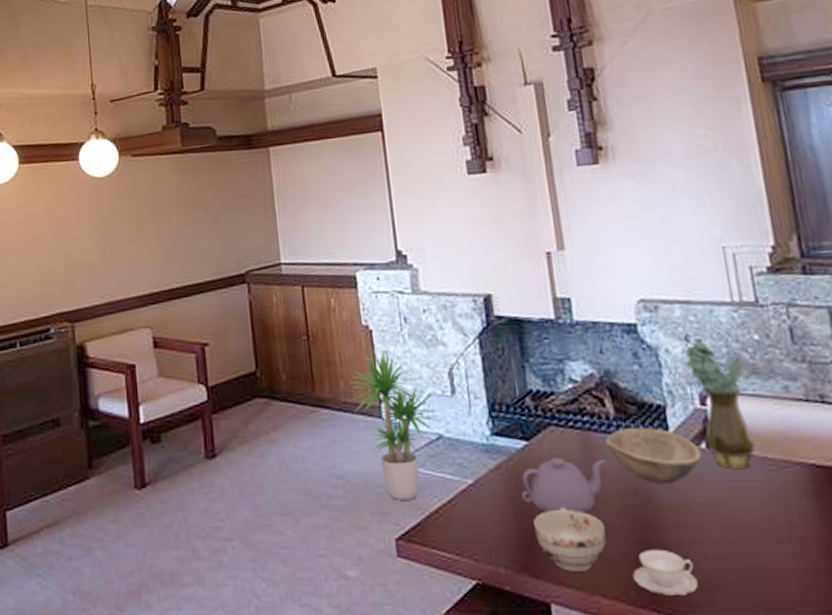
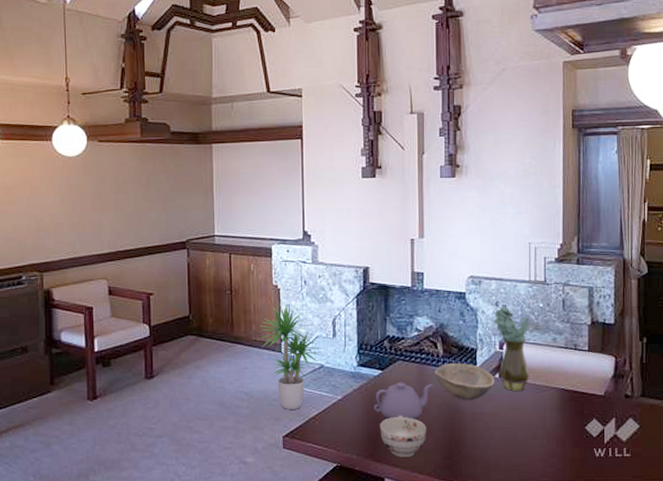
teacup: present [633,549,698,595] -> none [441,442,481,472]

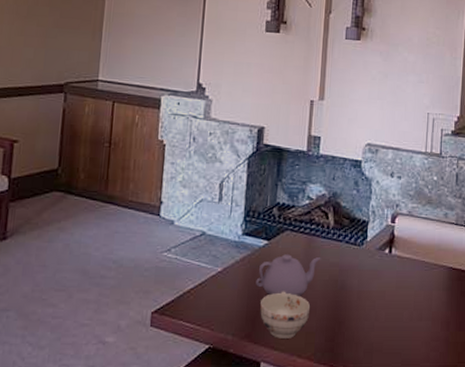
potted plant: present [258,303,324,410] -> none [134,160,206,282]
bowl: present [434,362,495,400] -> none [323,235,384,276]
vase: present [492,304,530,392] -> none [387,174,423,269]

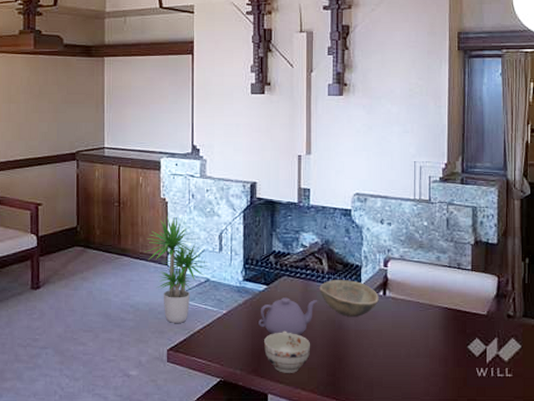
potted plant: none [134,160,206,282] -> present [144,216,210,323]
bowl: none [323,235,384,276] -> present [319,279,379,317]

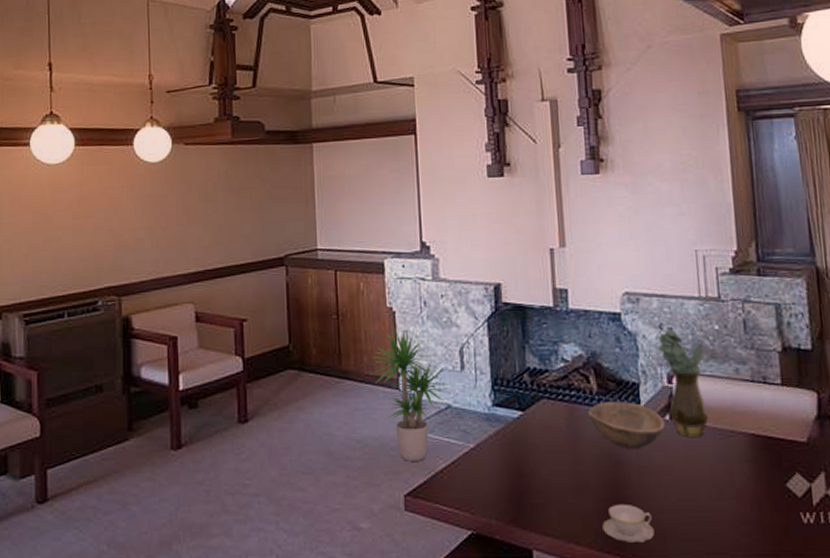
teapot: present [258,297,318,336] -> none [515,426,588,475]
teacup: present [264,330,310,373] -> none [523,468,583,523]
teacup: none [324,359,364,389] -> present [602,503,655,542]
vase: none [377,222,415,310] -> present [655,326,709,438]

